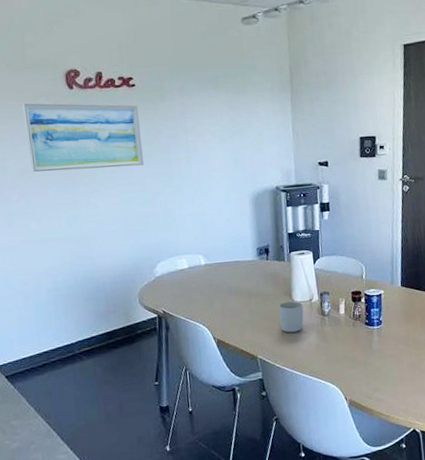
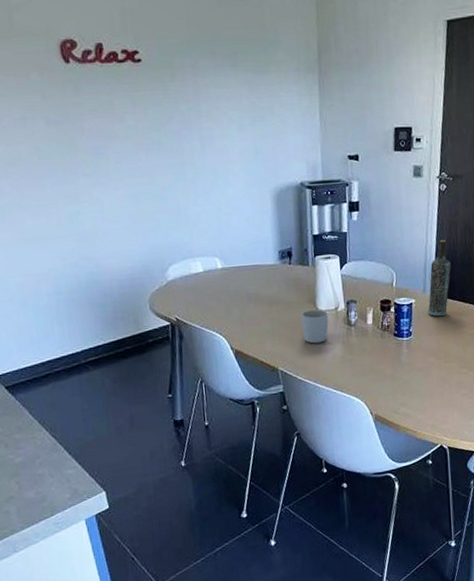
wall art: present [21,103,144,172] -> none [10,78,153,160]
bottle: none [396,235,416,306] -> present [427,239,451,317]

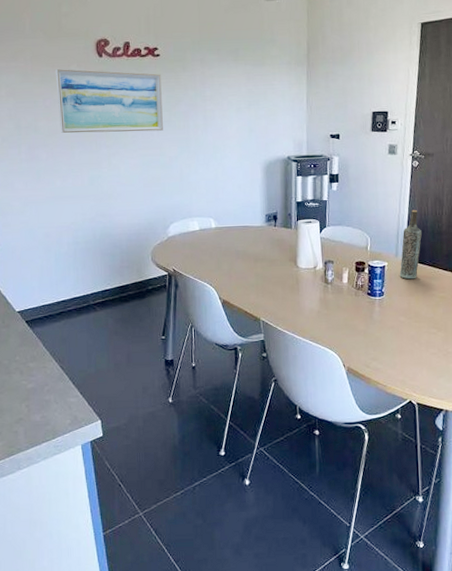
wall art: none [10,78,153,160] -> present [55,69,163,133]
mug: present [301,309,329,344] -> none [283,268,308,298]

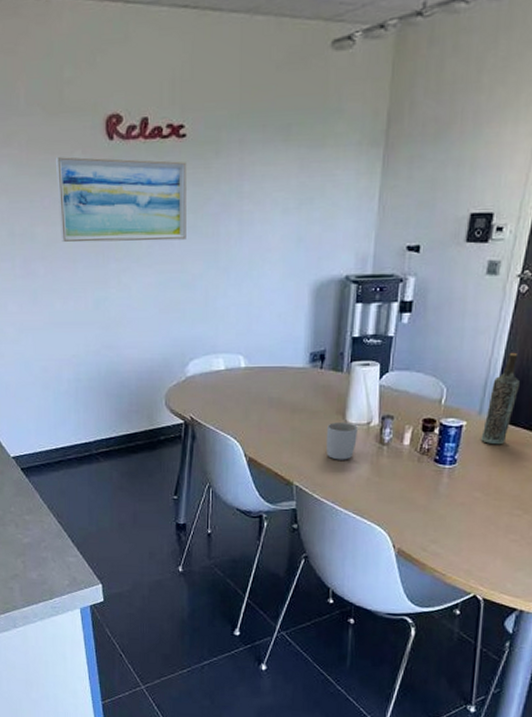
mug: none [283,268,308,298] -> present [325,423,358,460]

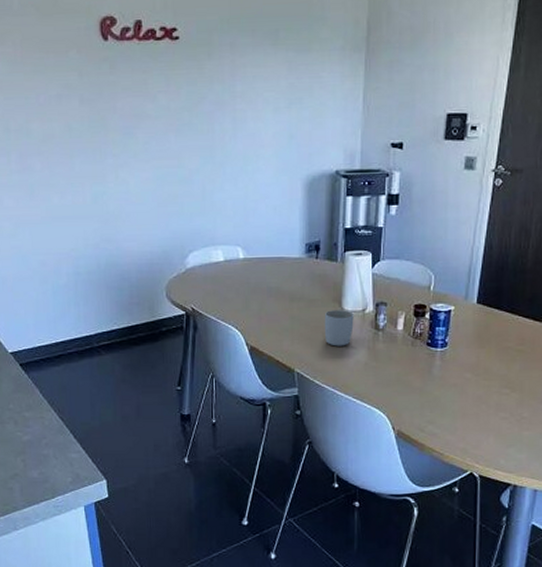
wall art: present [55,157,187,243] -> none [50,56,182,138]
bottle: present [481,352,520,445] -> none [468,241,500,328]

